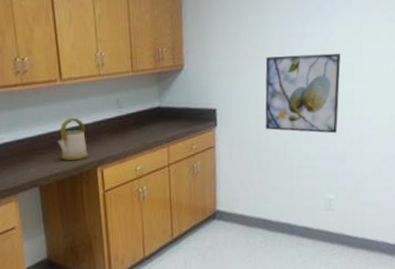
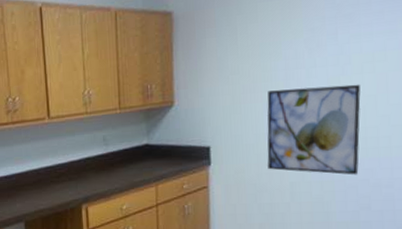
kettle: present [57,117,89,161] -> none [43,154,74,198]

